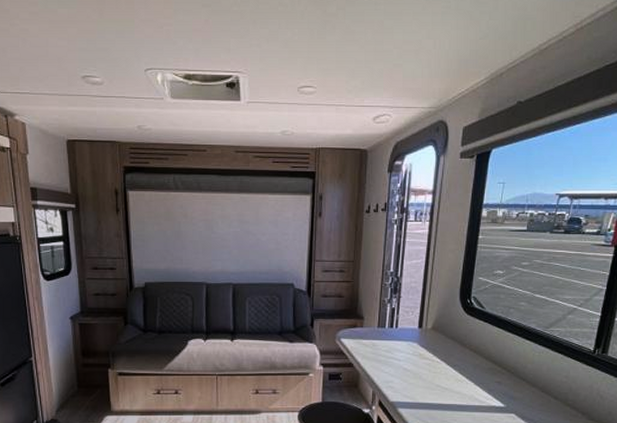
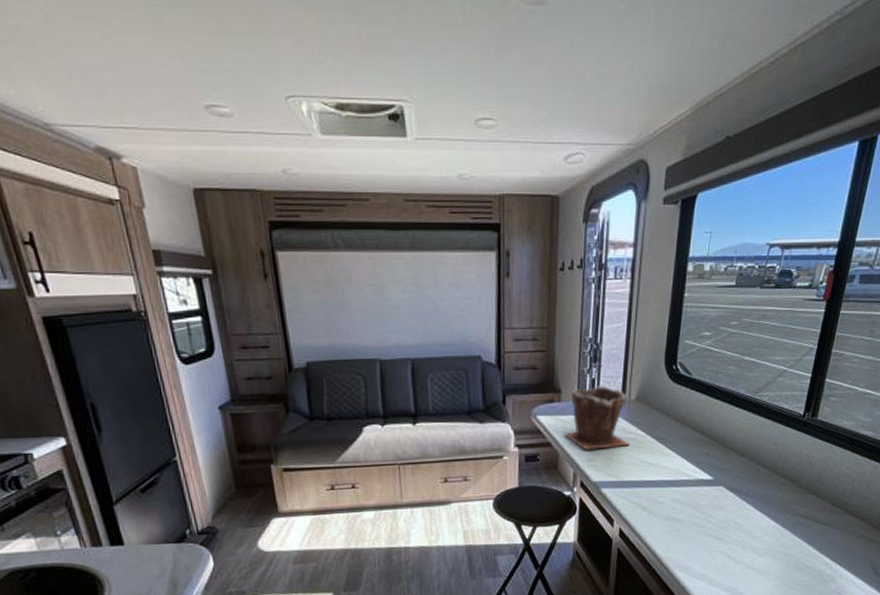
plant pot: none [365,315,425,373] -> present [564,386,629,451]

